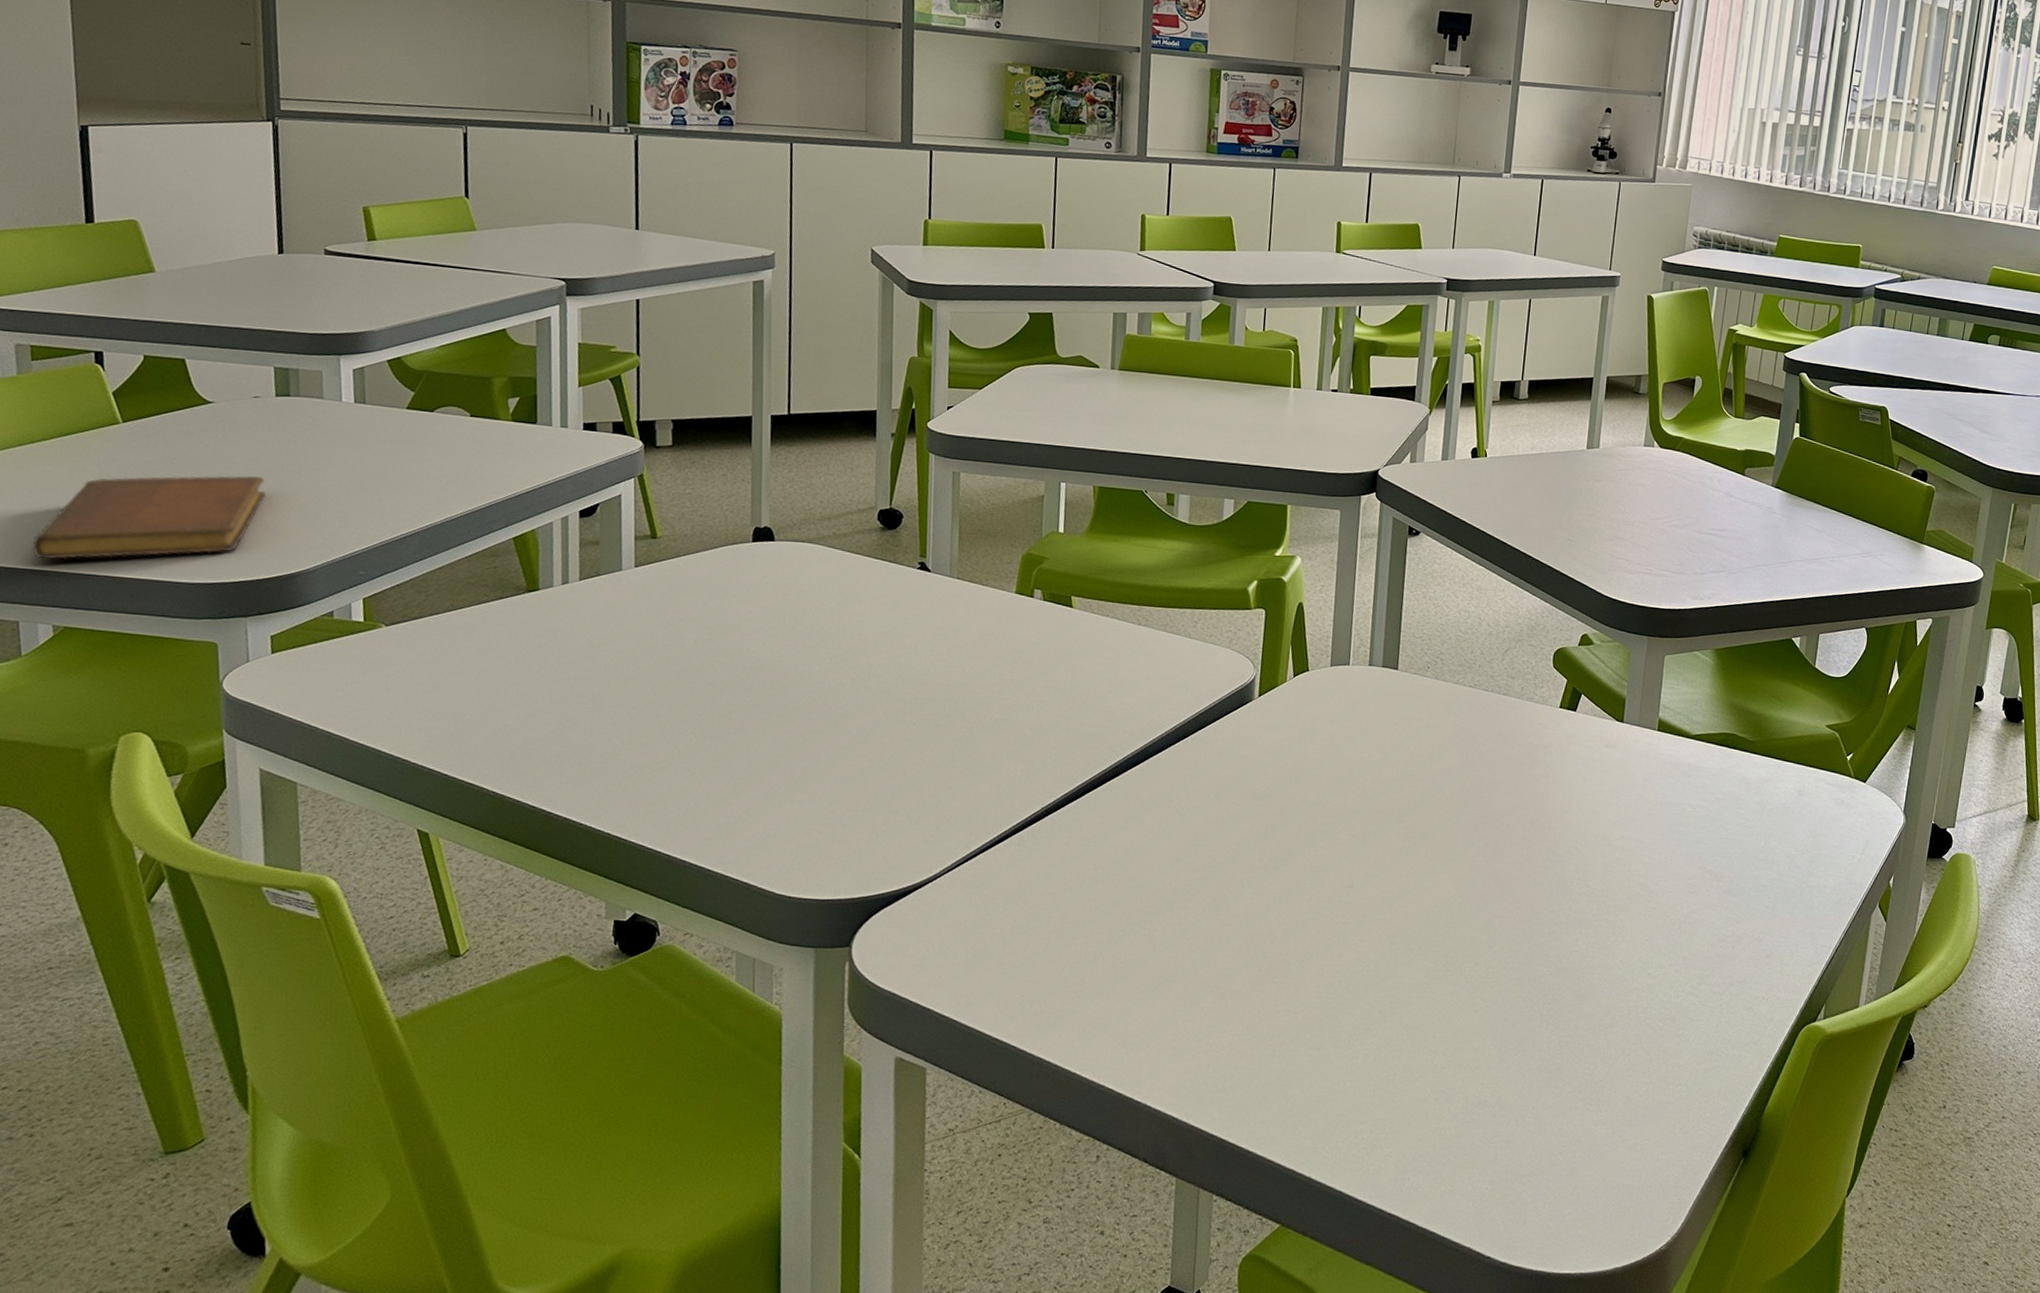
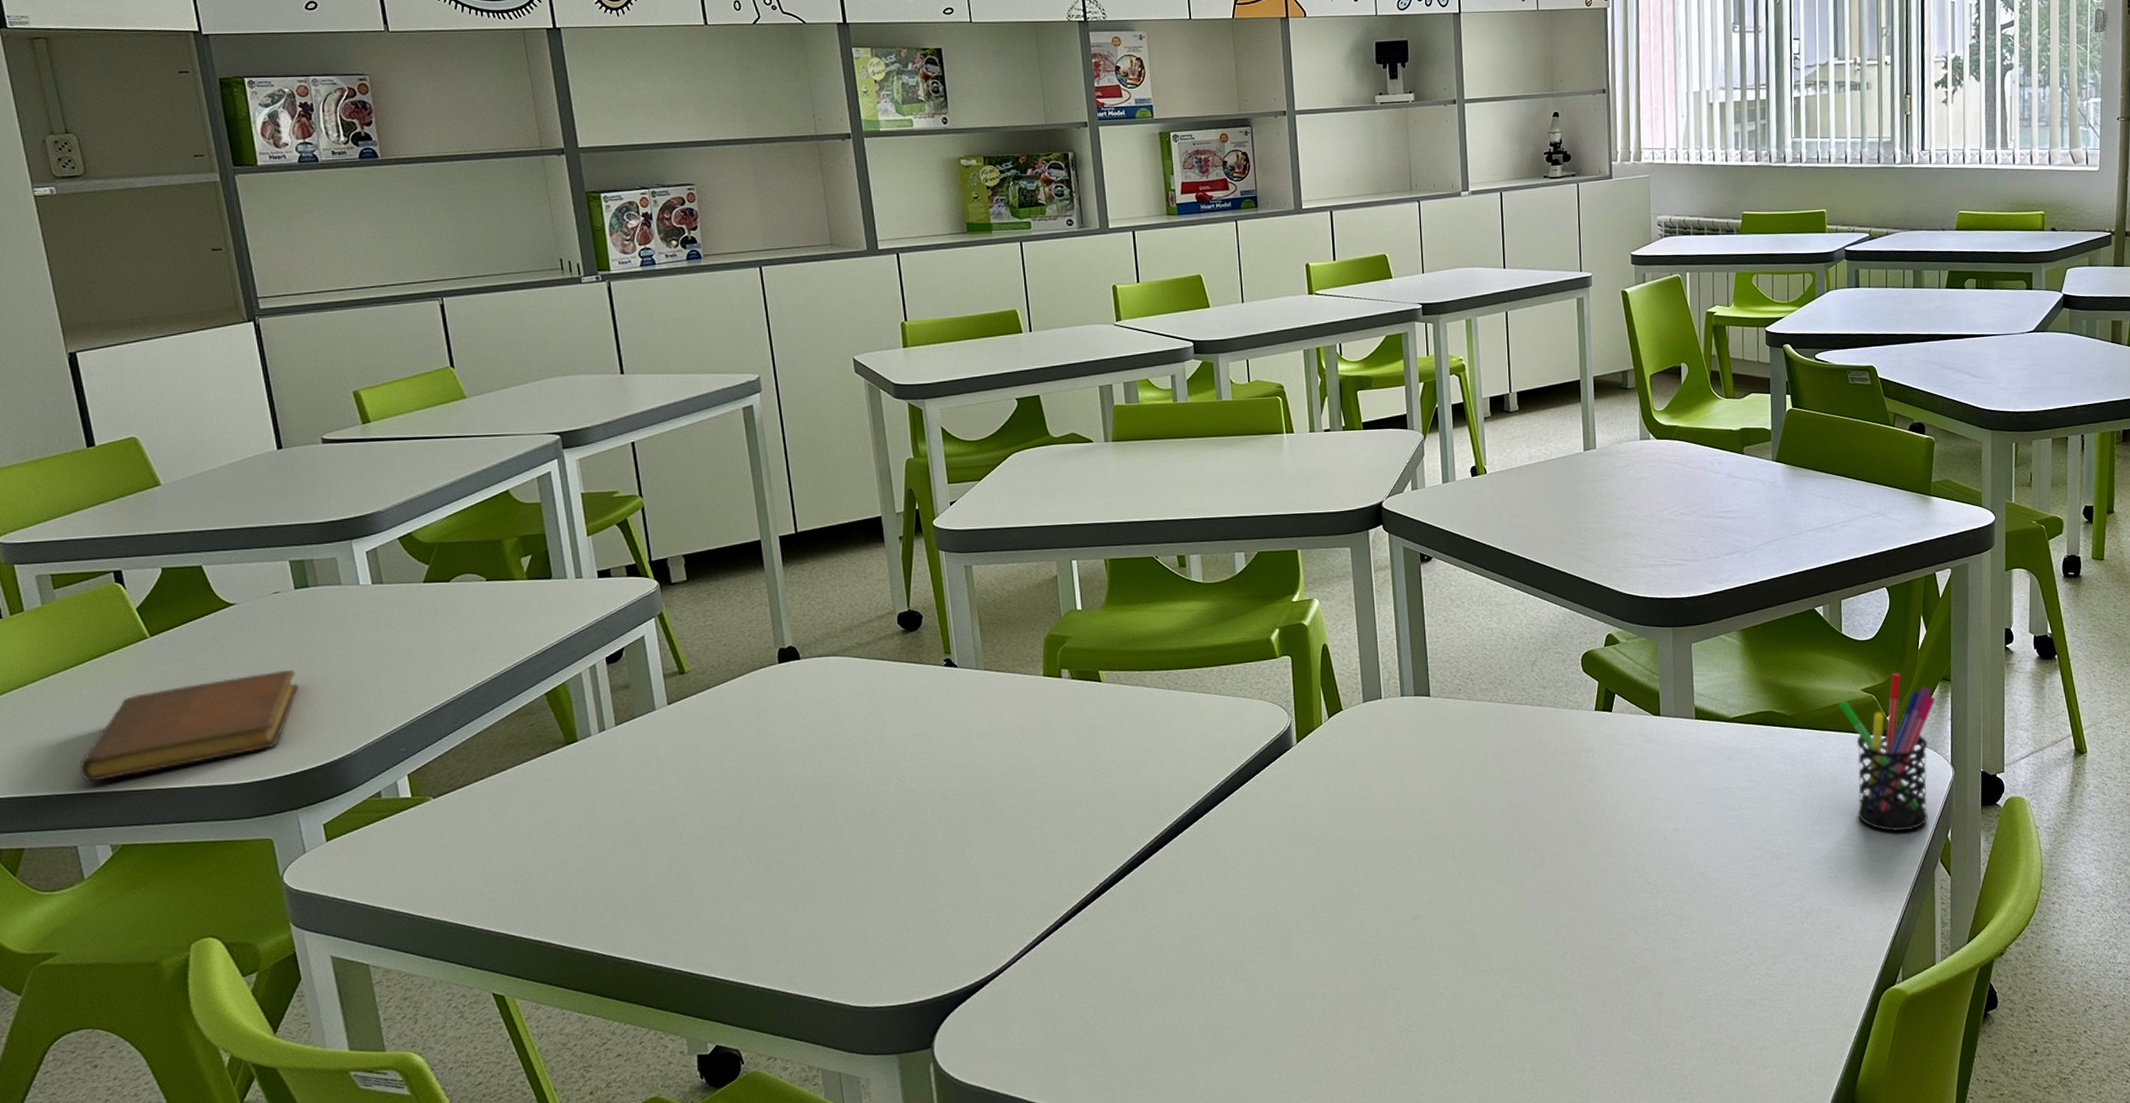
pen holder: none [1801,714,1898,872] -> present [1839,673,1936,832]

